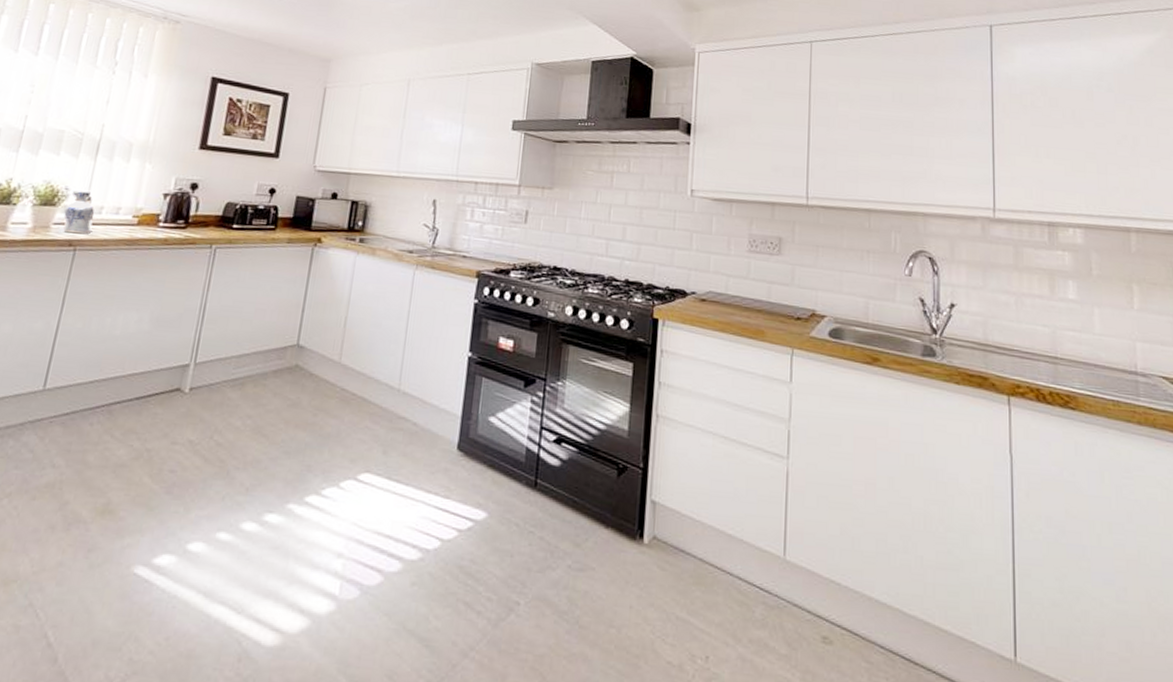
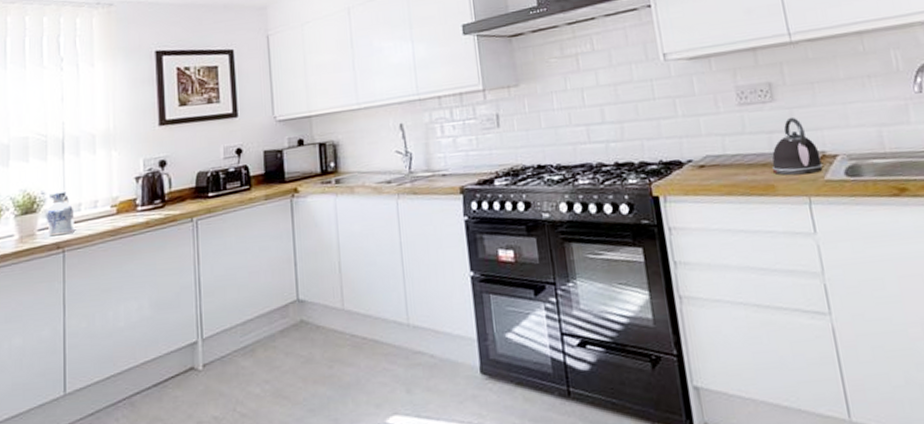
kettle: none [766,272,811,329] -> present [772,117,823,176]

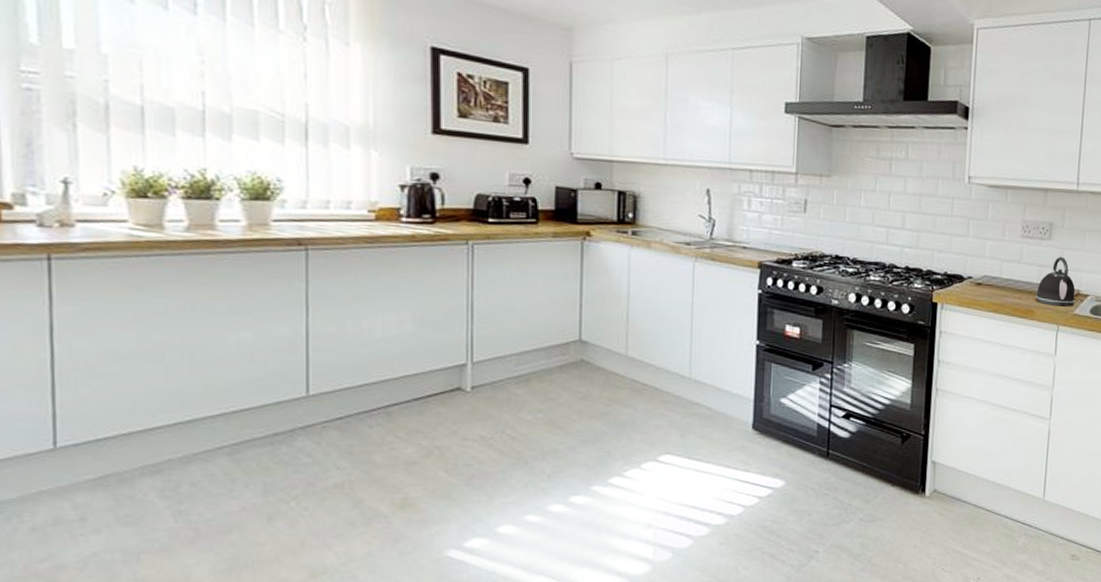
ceramic jug: present [46,190,75,237] -> none [283,181,321,232]

